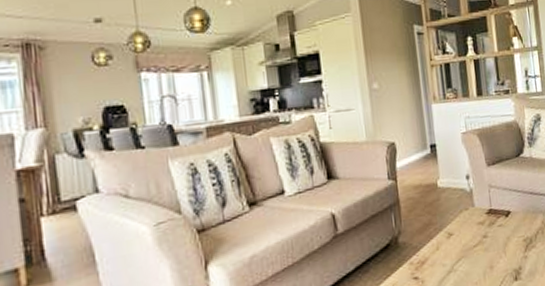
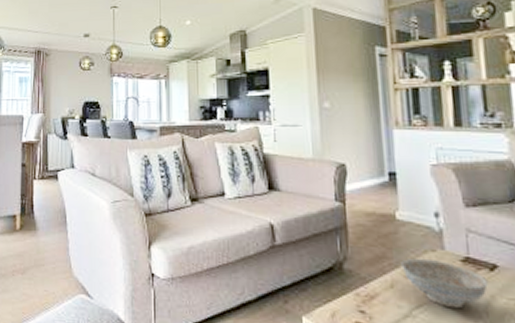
decorative bowl: none [443,216,505,256] -> present [401,257,488,309]

